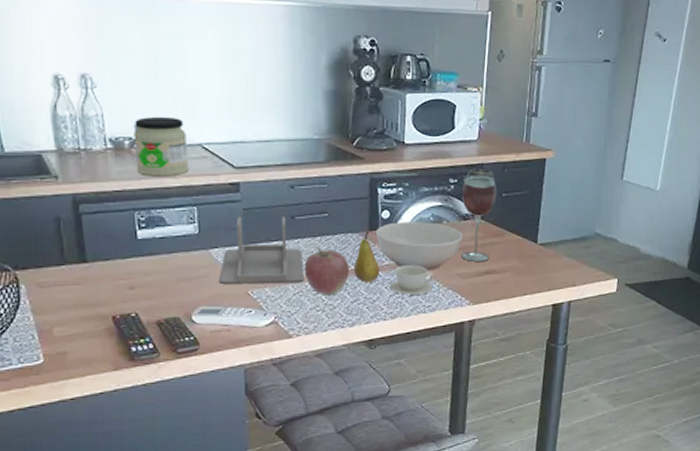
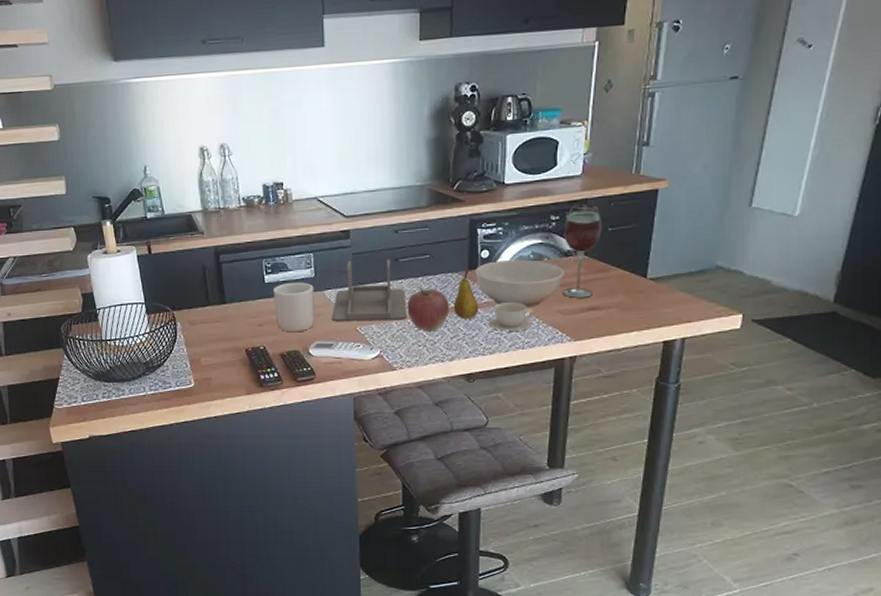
jar: present [133,116,189,177] -> none [261,175,307,229]
mug: none [147,238,199,297] -> present [272,282,315,333]

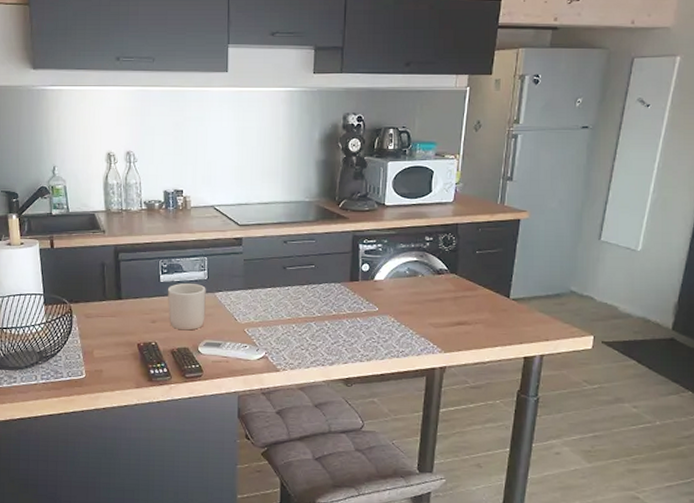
napkin holder: present [331,260,407,321] -> none [221,266,292,324]
apple: present [407,287,449,331] -> none [292,294,331,336]
fruit: present [453,270,479,319] -> none [335,281,359,326]
bowl: present [475,260,565,308] -> none [356,274,437,319]
teacup: present [489,302,533,331] -> none [367,313,407,340]
wineglass: present [562,204,601,298] -> none [434,228,470,313]

